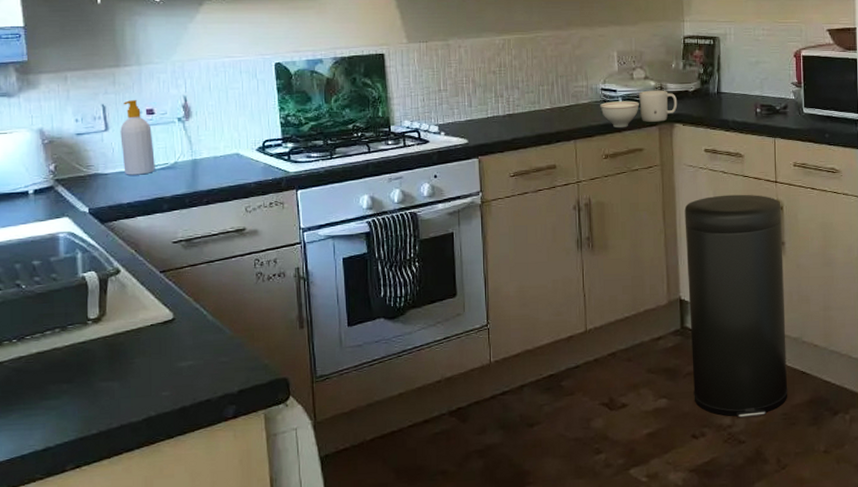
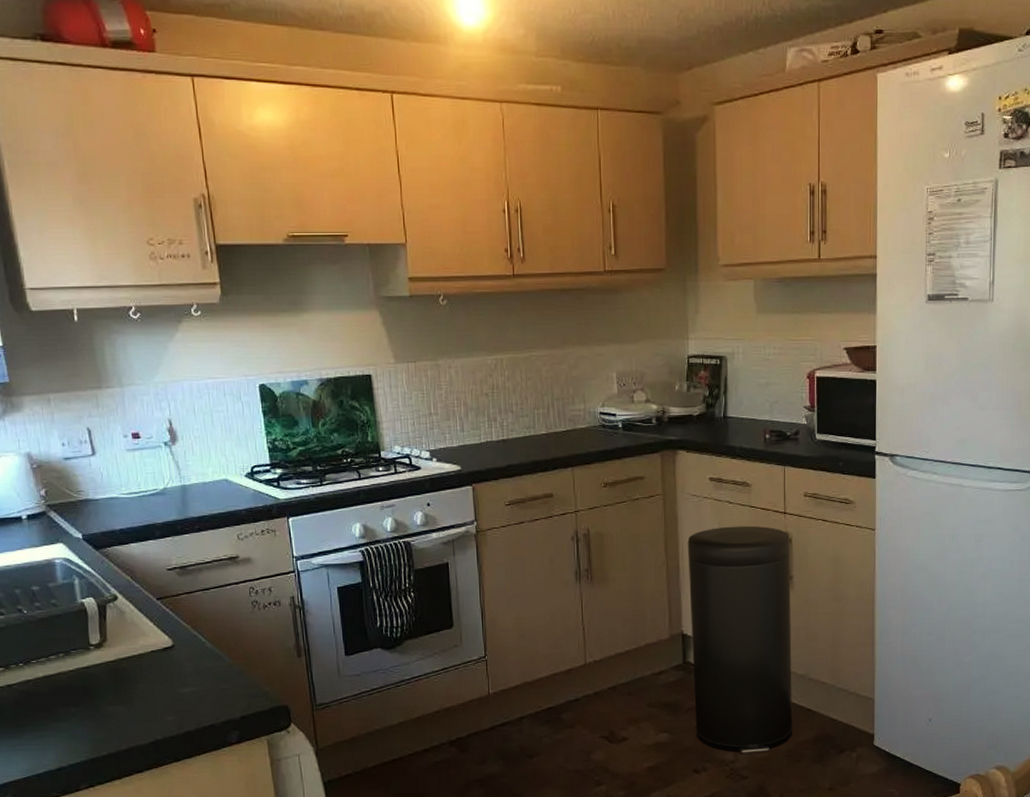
soap bottle: present [120,100,155,175] -> none [107,423,145,501]
bowl: present [600,101,639,129] -> none [599,425,640,455]
mug: present [639,90,678,122] -> none [640,414,681,449]

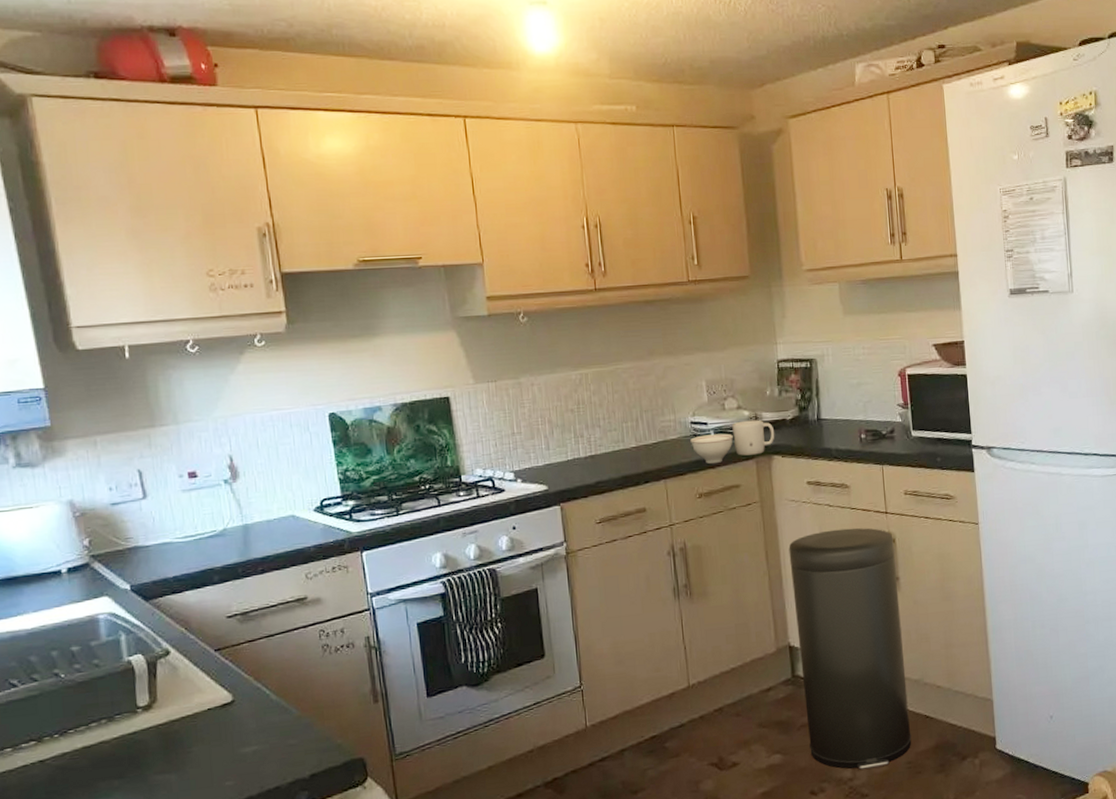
bowl: none [599,425,640,455] -> present [690,433,733,464]
mug: none [640,414,681,449] -> present [732,420,775,456]

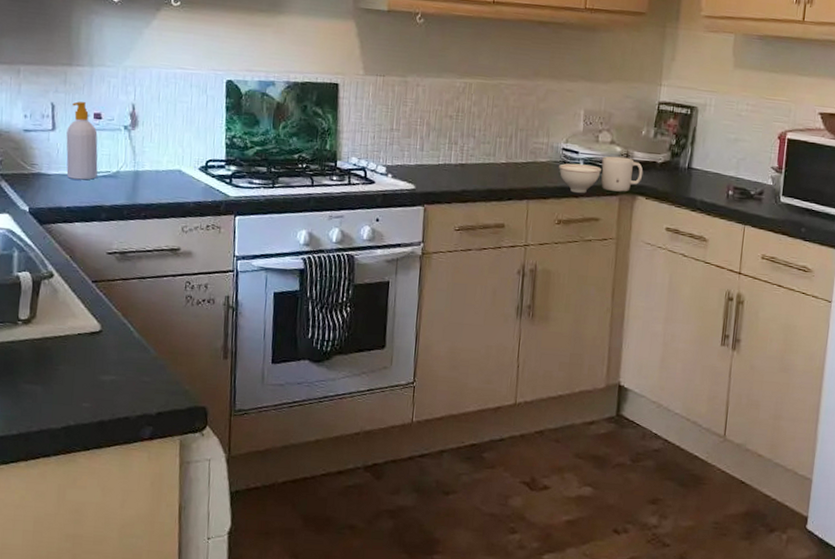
soap bottle: none [160,463,202,546] -> present [66,101,98,180]
pedal bin: present [789,528,912,771] -> none [621,279,742,522]

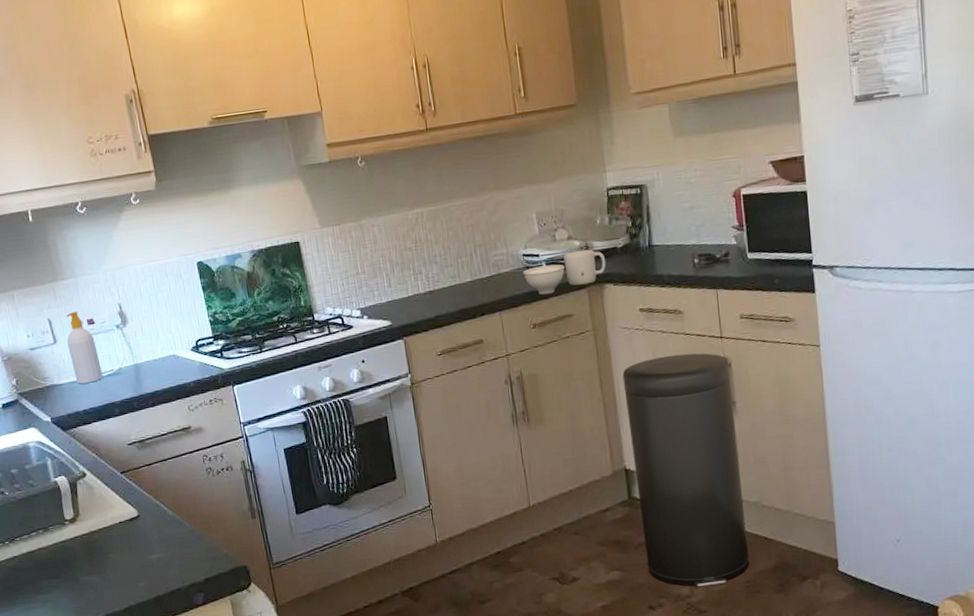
pedal bin: none [621,279,742,522] -> present [622,353,750,588]

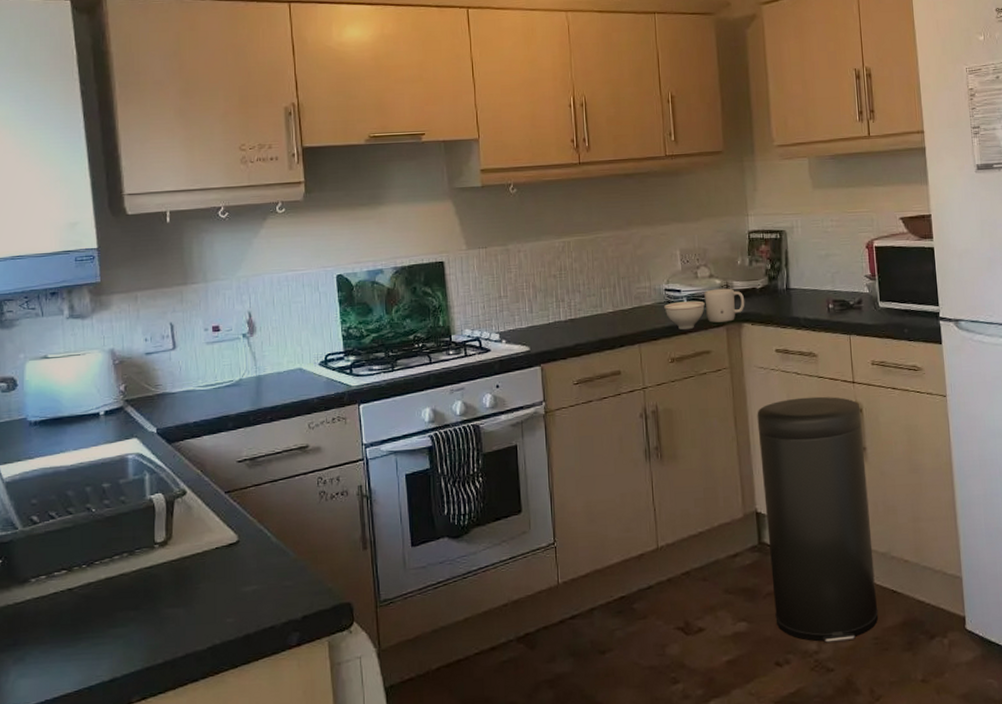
soap bottle: present [66,312,103,384] -> none [187,317,221,394]

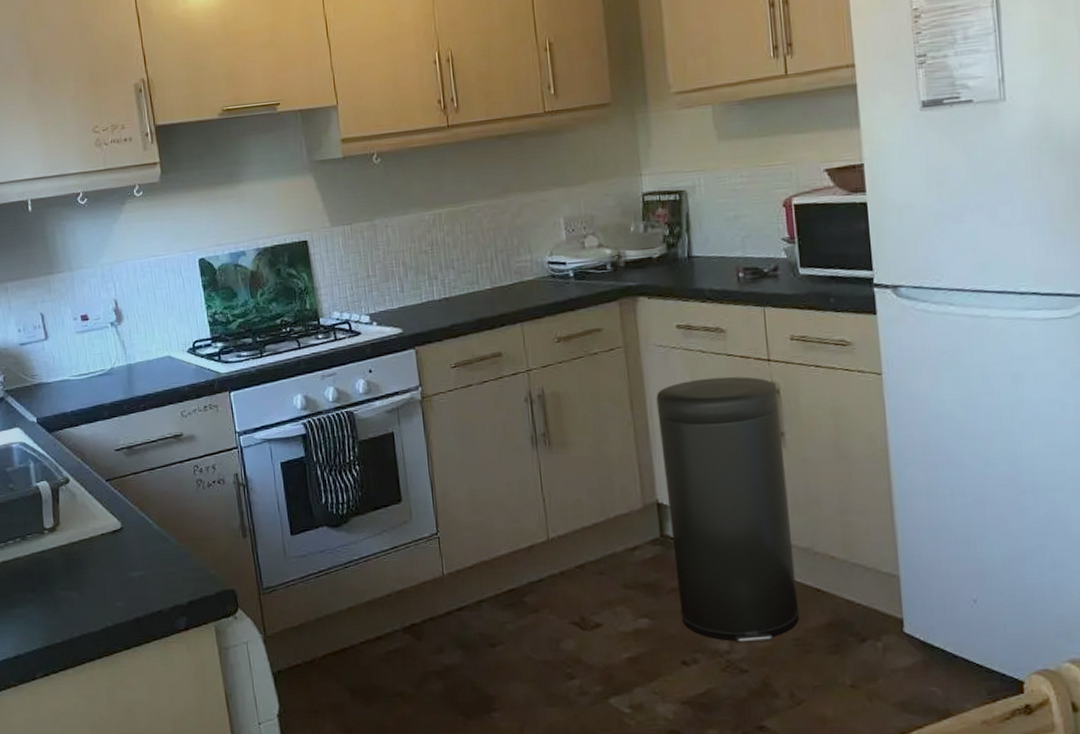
bowl: present [664,300,705,330] -> none [548,273,594,307]
mug: present [704,288,745,323] -> none [593,258,640,298]

